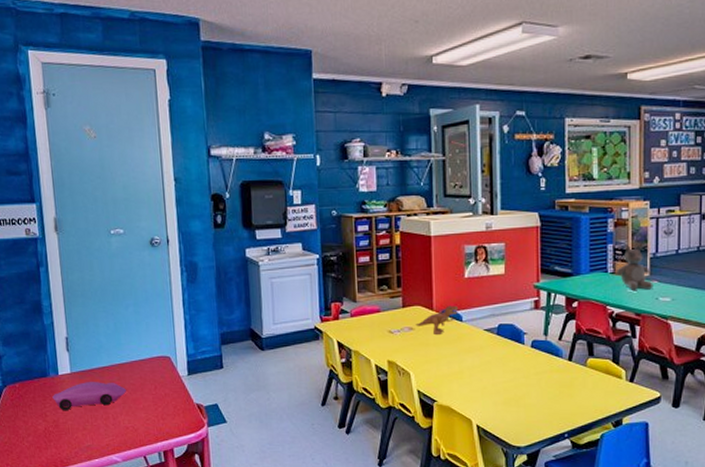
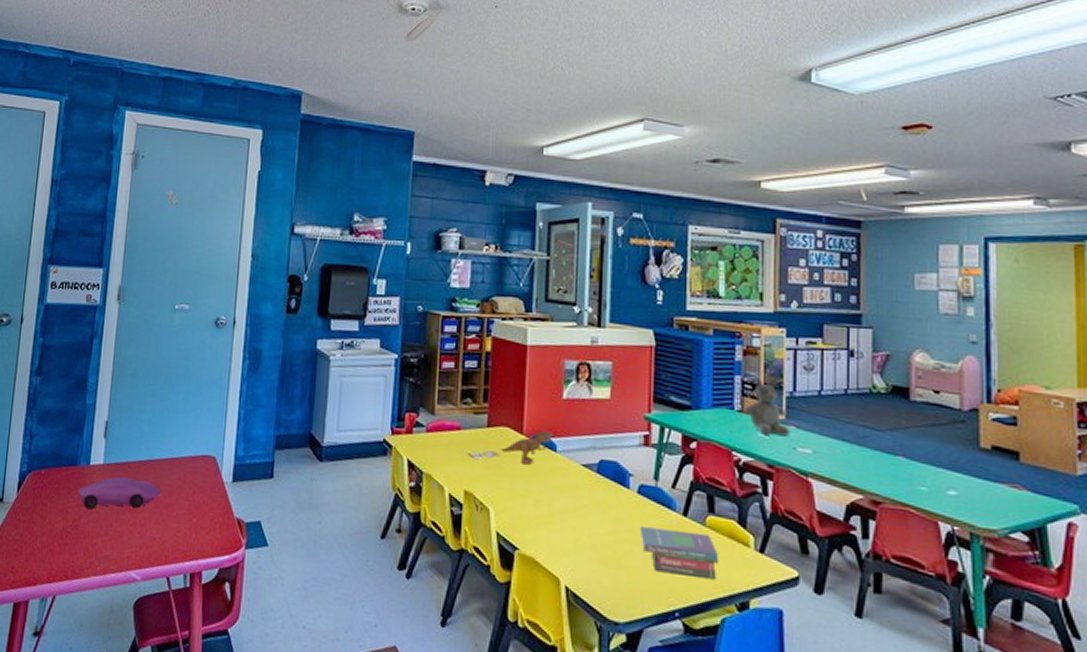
books: none [533,372,598,407] -> present [639,526,720,580]

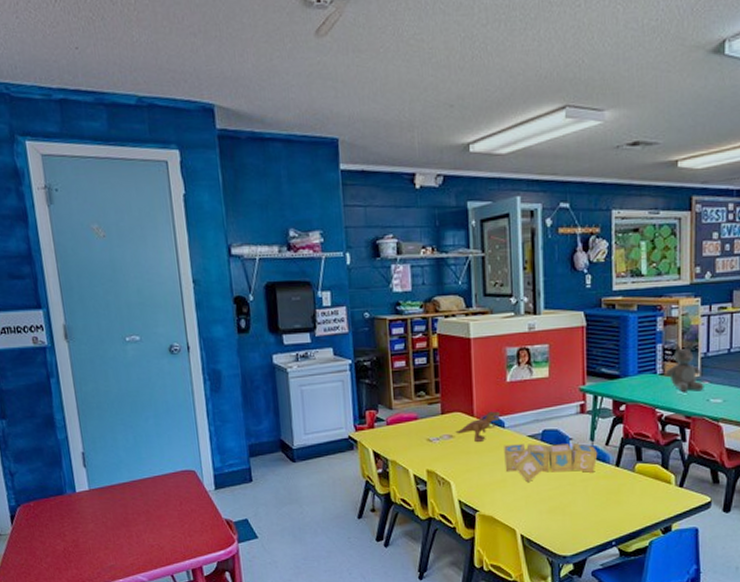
toy car: present [78,477,162,510] -> none [70,499,151,530]
toy blocks: none [553,472,662,522] -> present [504,443,598,483]
books: present [639,526,720,580] -> none [579,478,647,514]

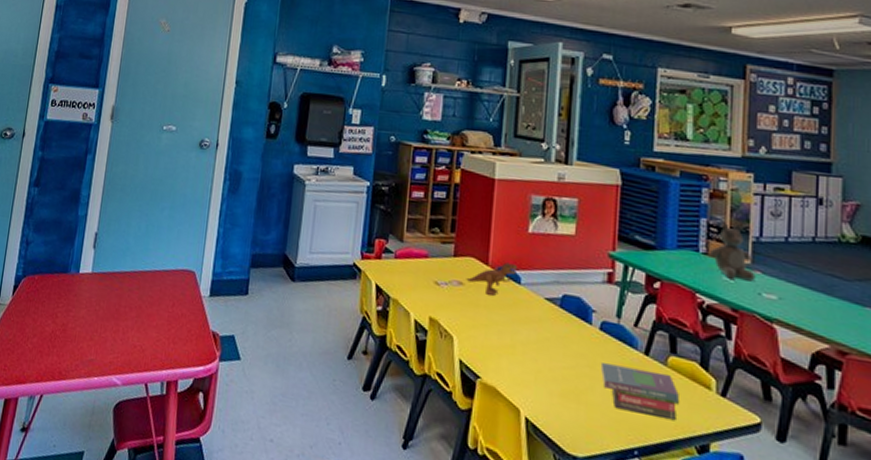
toy blocks: present [504,443,598,483] -> none [516,304,625,357]
books: none [579,478,647,514] -> present [600,363,680,421]

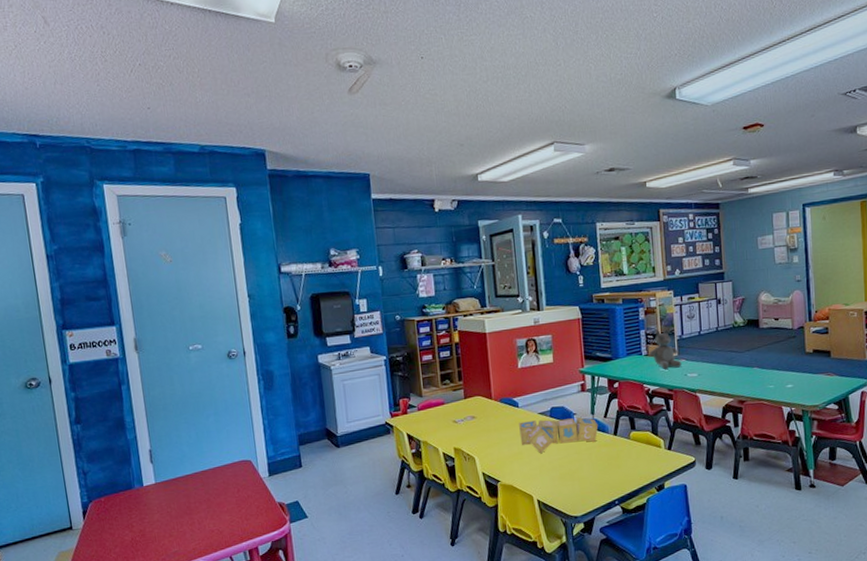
toy dinosaur: present [466,262,517,296] -> none [477,393,514,421]
toy blocks: none [516,304,625,357] -> present [519,417,598,454]
books: present [600,363,680,421] -> none [584,444,642,477]

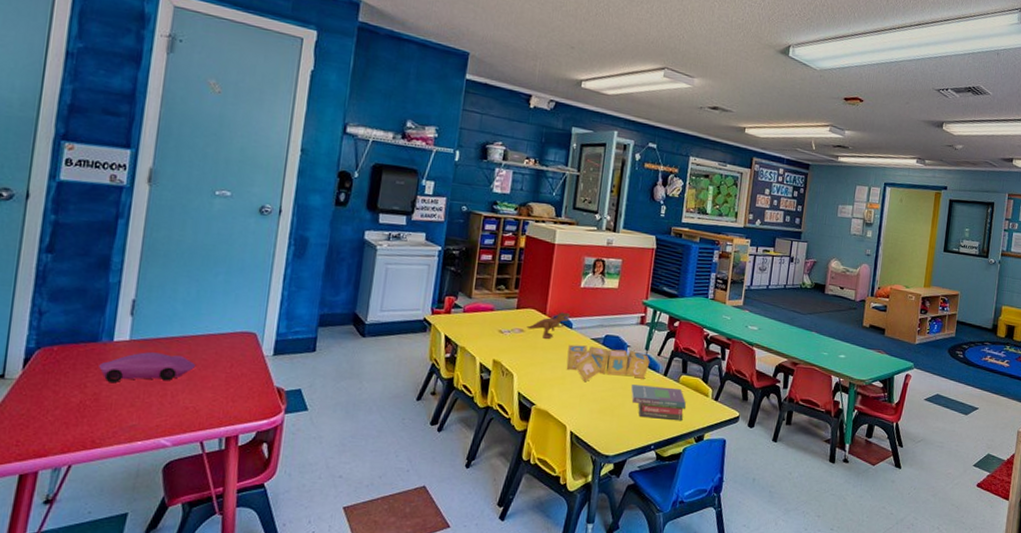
toy car: none [138,489,211,521] -> present [99,352,197,384]
toy dinosaur: none [477,393,514,421] -> present [526,312,570,339]
books: none [584,444,642,477] -> present [630,384,687,421]
stuffed animal: present [649,329,682,369] -> none [715,276,745,318]

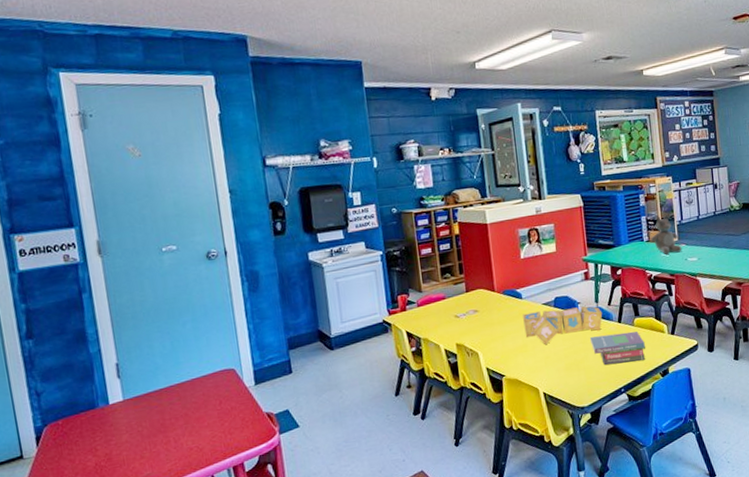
toy car: present [99,352,197,384] -> none [103,404,189,442]
toy dinosaur: present [526,312,570,339] -> none [479,285,518,314]
stuffed animal: none [715,276,745,318] -> present [650,215,682,254]

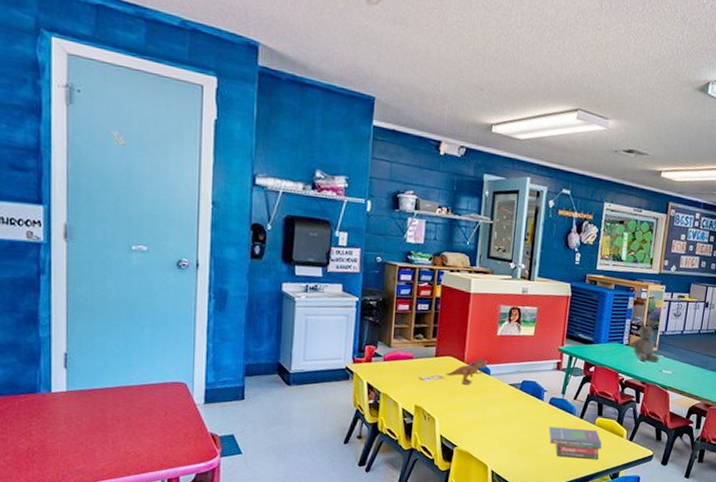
toy dinosaur: none [479,285,518,314] -> present [446,359,487,385]
toy blocks: present [523,306,603,345] -> none [485,390,567,425]

